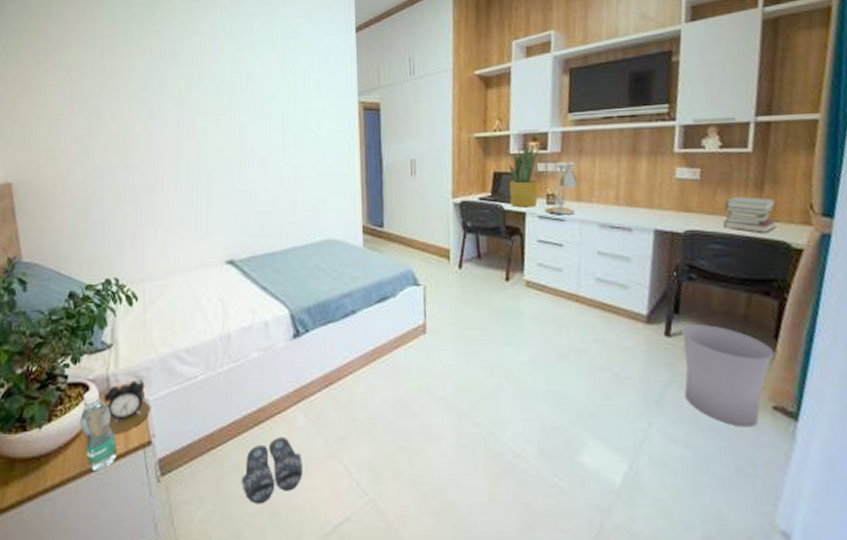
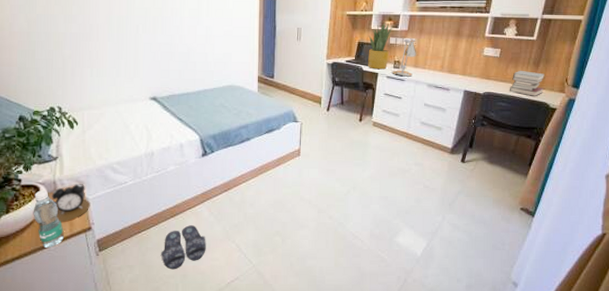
waste bin: present [680,323,775,427] -> none [469,154,527,221]

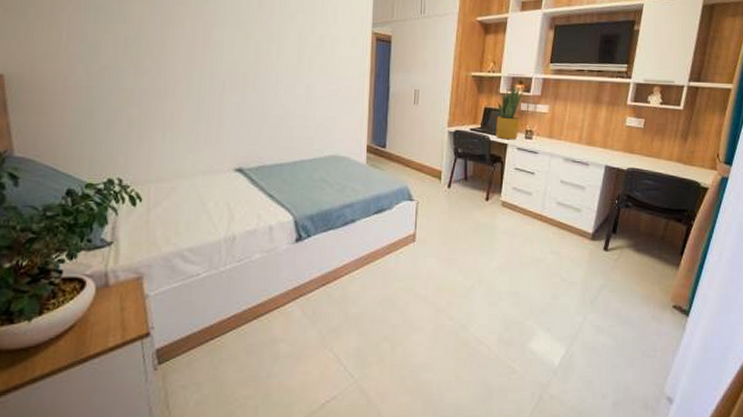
bottle: present [33,189,64,249] -> none [74,283,114,362]
alarm clock: present [51,183,91,223] -> none [100,275,151,327]
slippers: present [161,225,206,270] -> none [238,329,297,388]
desk lamp: present [392,38,418,77] -> none [523,105,553,149]
books: present [509,70,544,97] -> none [655,143,694,175]

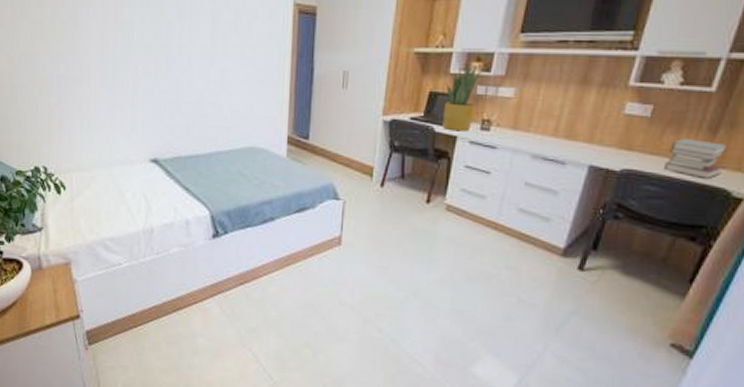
books: none [655,143,694,175] -> present [663,137,726,180]

